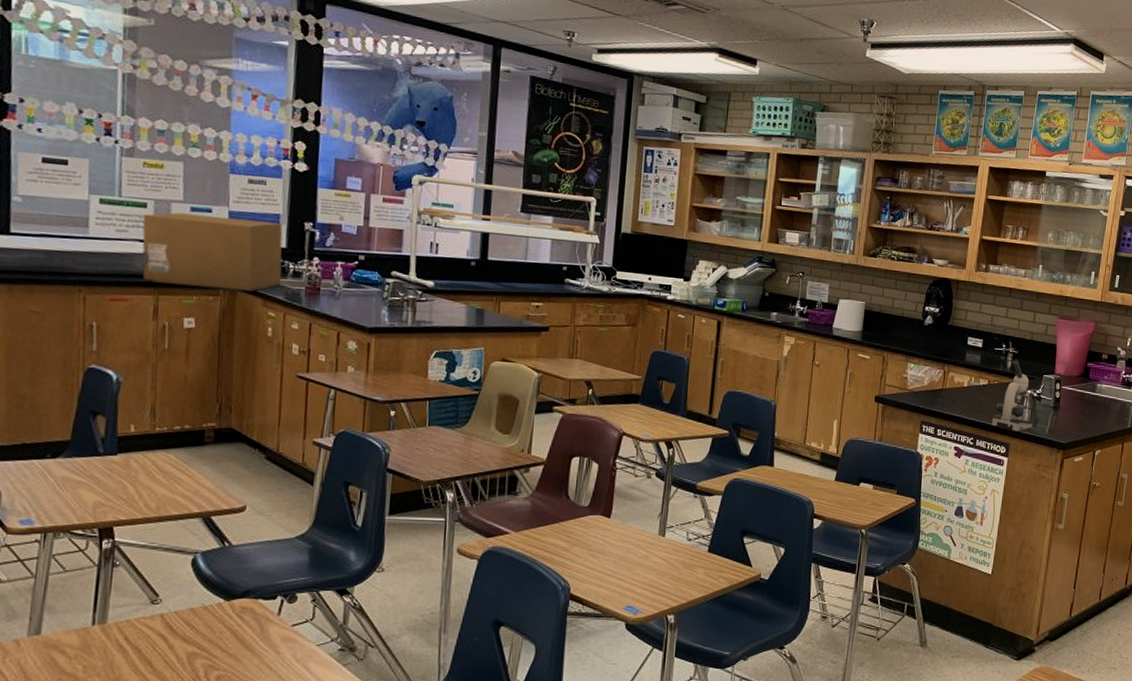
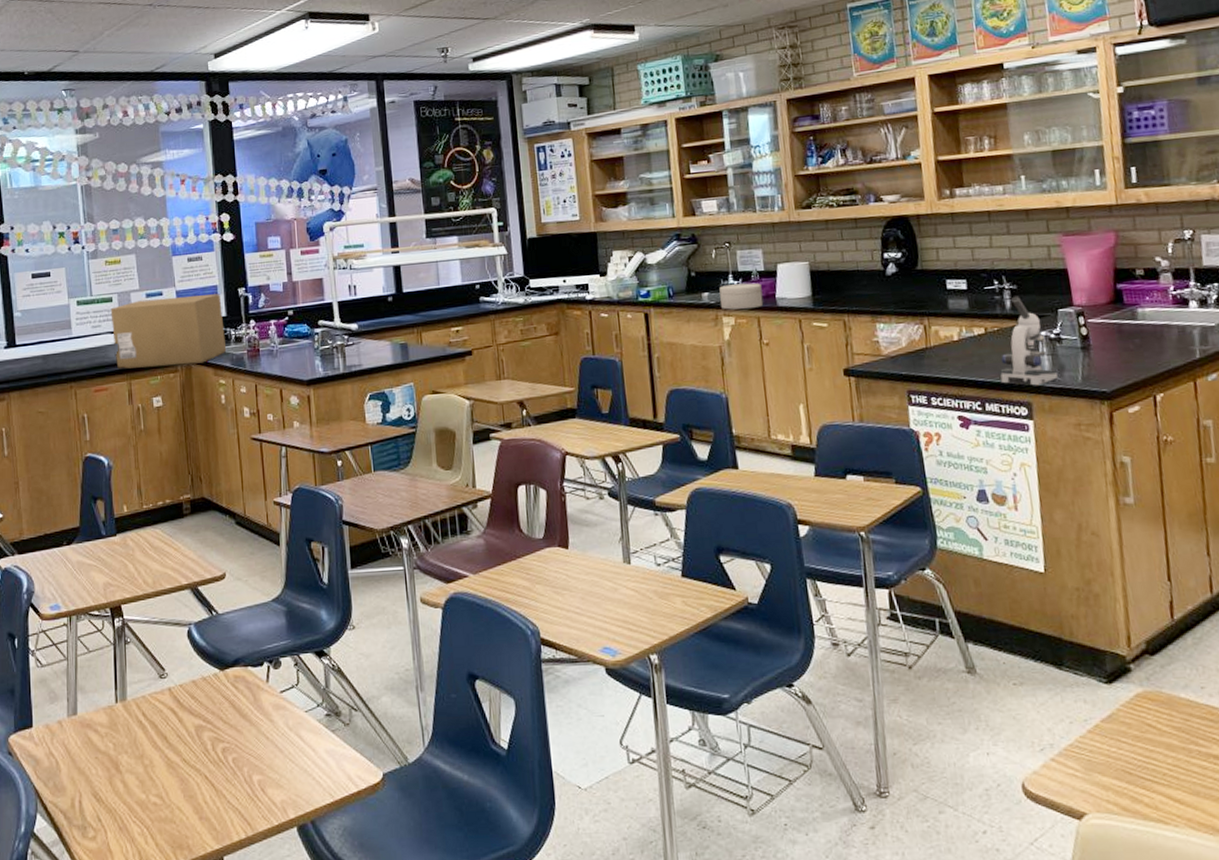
container: none [786,309,823,334] -> present [719,283,764,310]

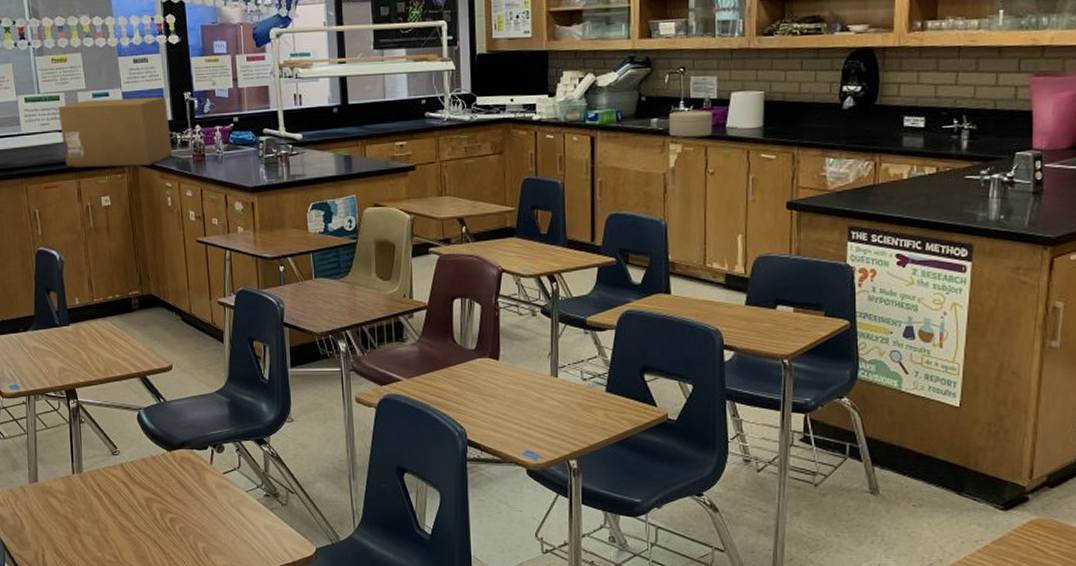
microscope: present [1000,296,1059,387] -> none [946,136,1005,230]

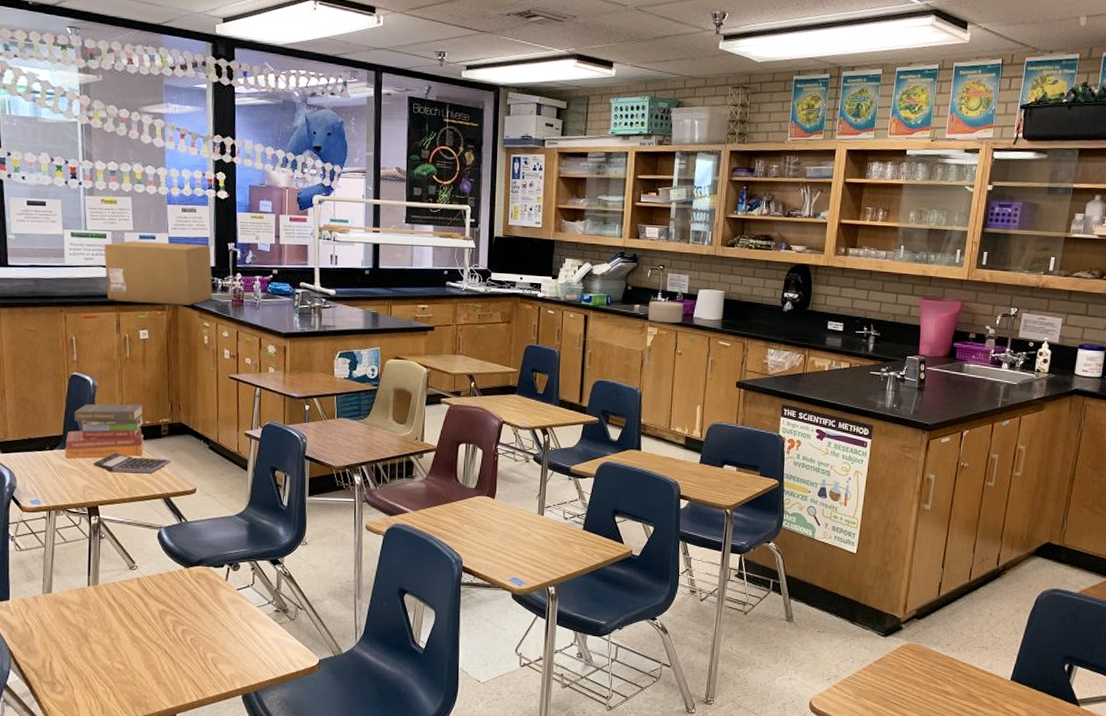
books: none [37,277,116,340] -> present [64,403,145,459]
calculator: none [67,331,145,352] -> present [93,453,171,474]

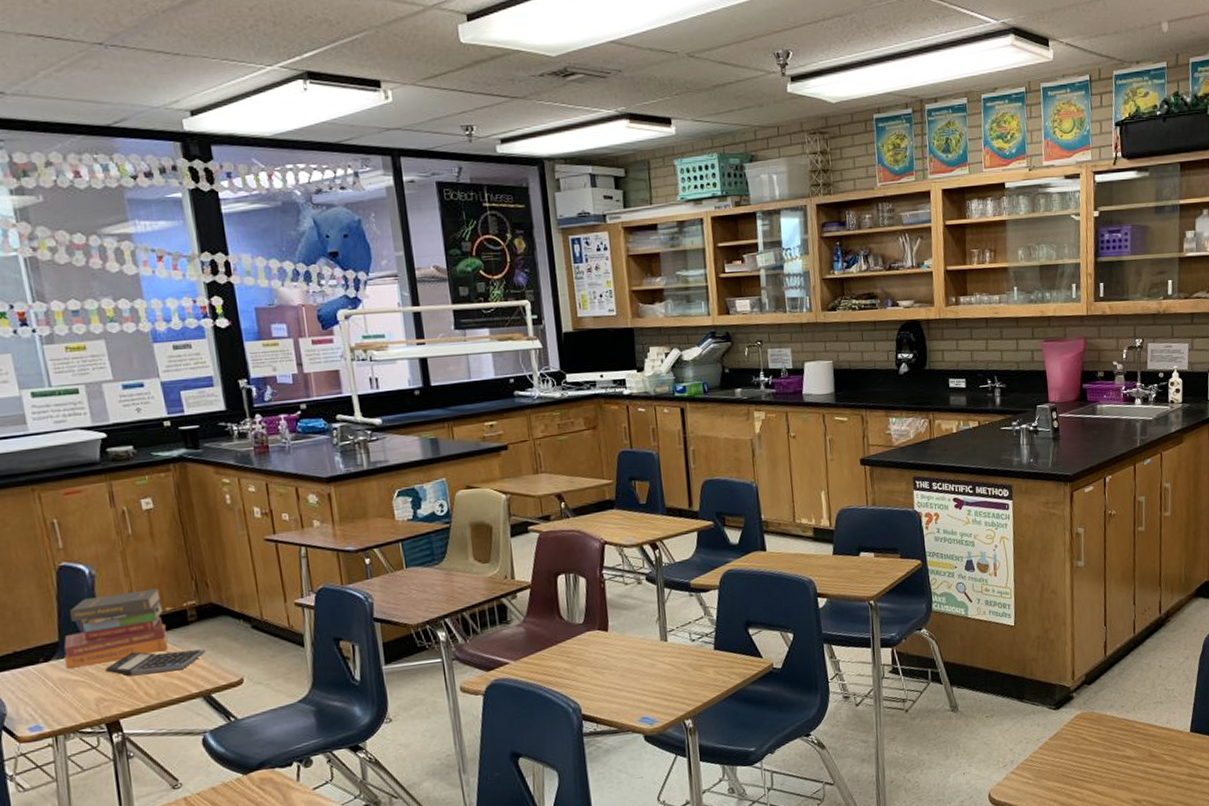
box: present [104,240,213,306] -> none [77,385,229,470]
container: present [648,301,684,324] -> none [751,380,792,405]

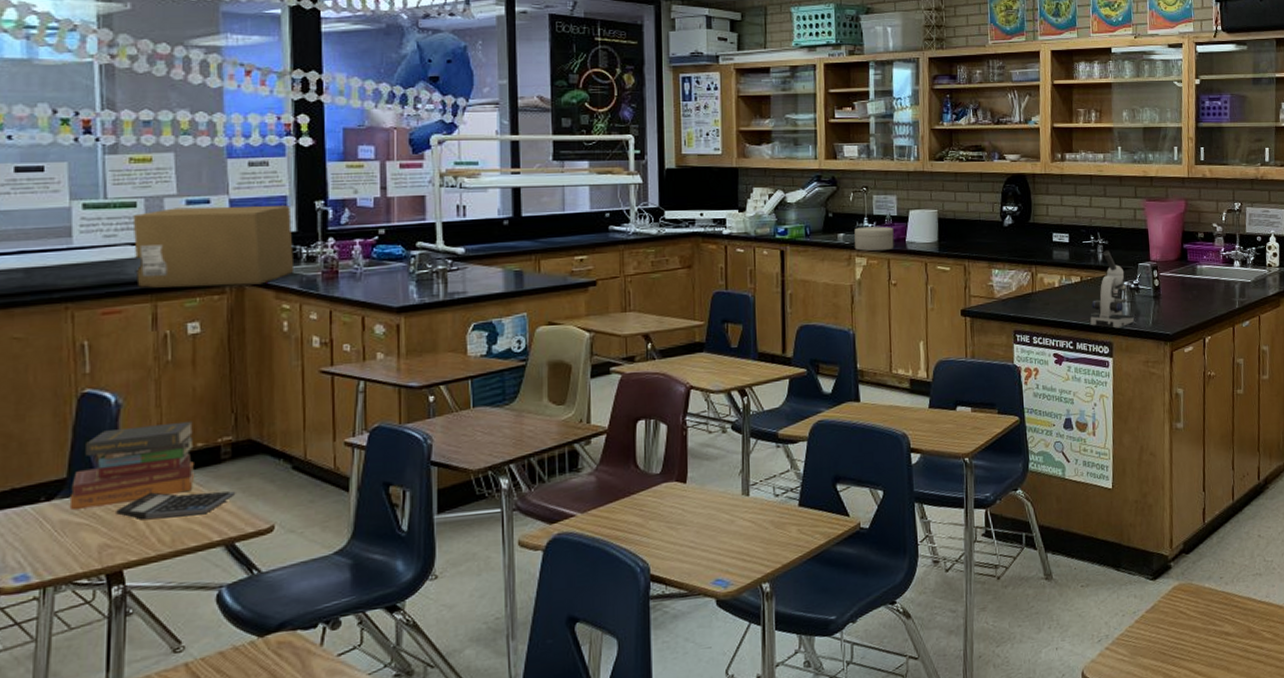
box: none [77,385,229,470] -> present [132,205,295,289]
container: none [751,380,792,405] -> present [854,226,894,252]
microscope: none [988,393,1034,473] -> present [1090,250,1135,330]

